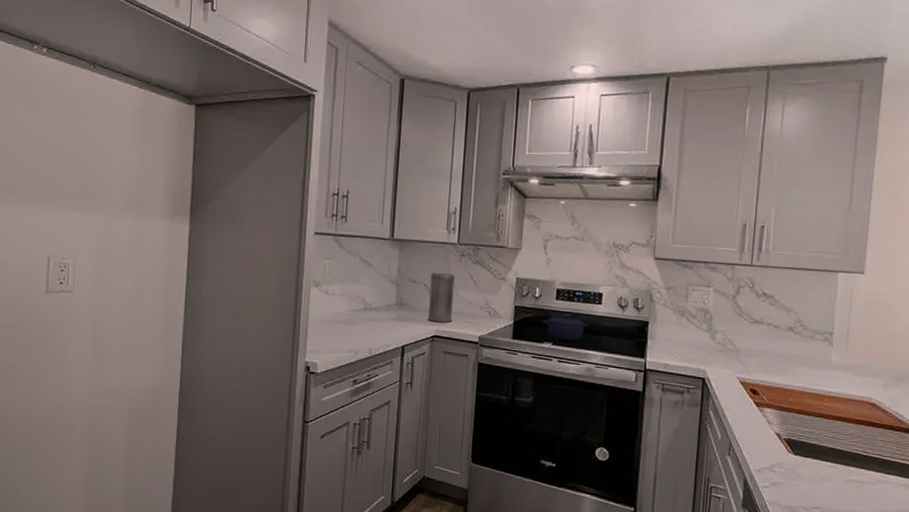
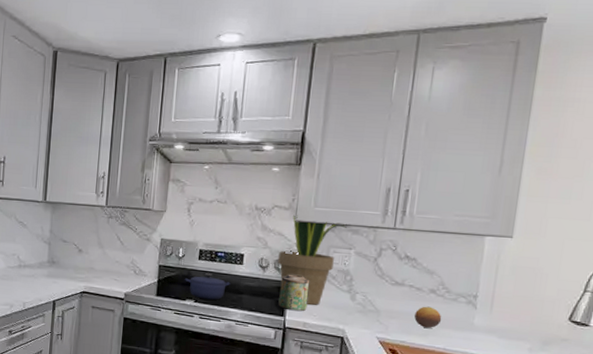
canister: present [427,272,455,323] -> none [76,233,103,280]
potted plant: none [637,252,705,346] -> present [278,215,347,305]
canister: none [638,313,670,353] -> present [278,274,310,312]
fruit: none [773,344,800,368] -> present [414,306,442,329]

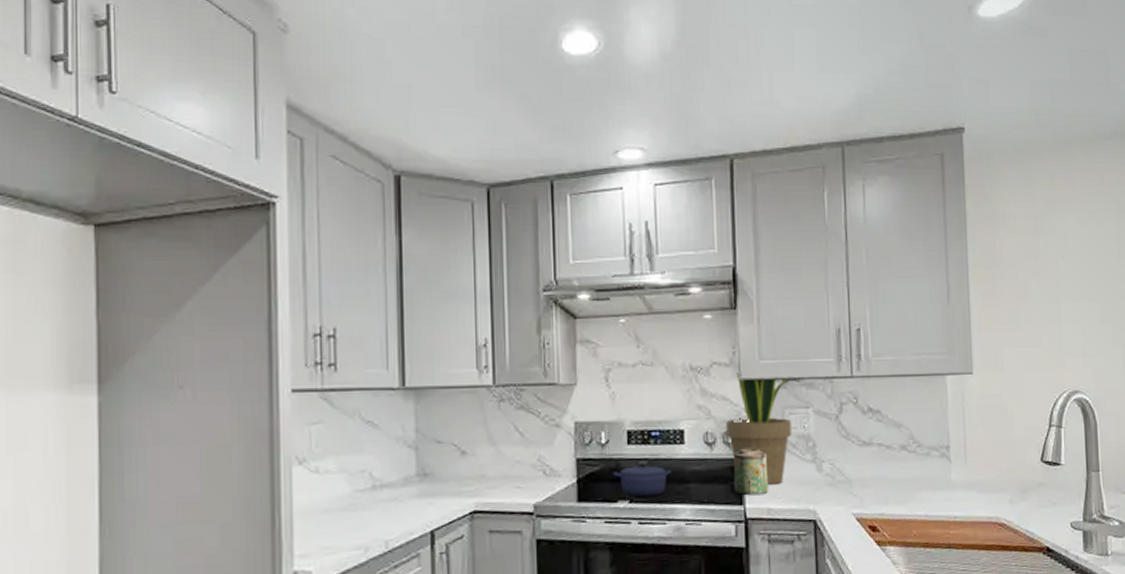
fruit: present [414,306,442,329] -> none [888,466,918,494]

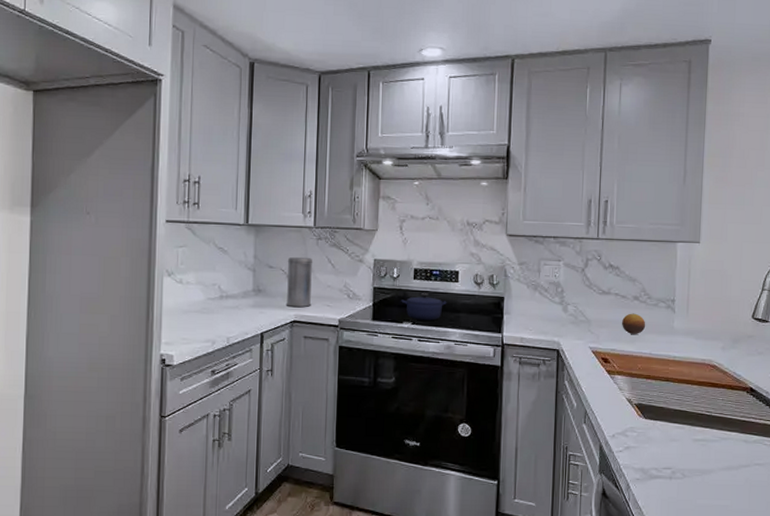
canister: none [460,425,497,494] -> present [285,256,312,308]
potted plant: present [726,372,799,484] -> none [492,229,554,319]
canister: present [733,448,769,496] -> none [495,289,524,327]
fruit: none [888,466,918,494] -> present [621,313,646,335]

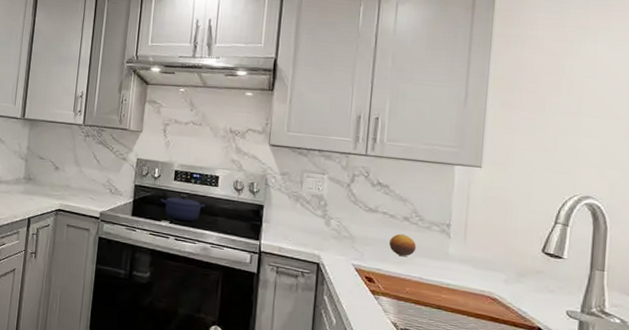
canister: present [285,256,312,308] -> none [52,150,80,198]

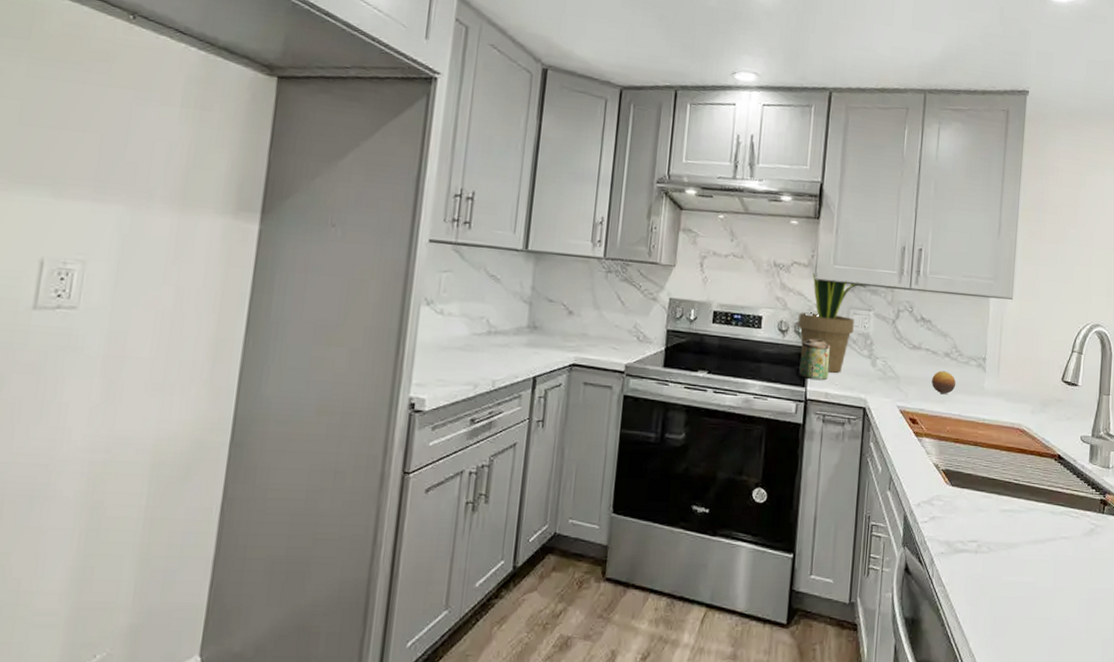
cooking pot: present [160,194,206,222] -> none [697,339,748,370]
potted plant: none [253,138,319,230] -> present [798,272,865,373]
canister: none [253,197,285,236] -> present [799,338,831,381]

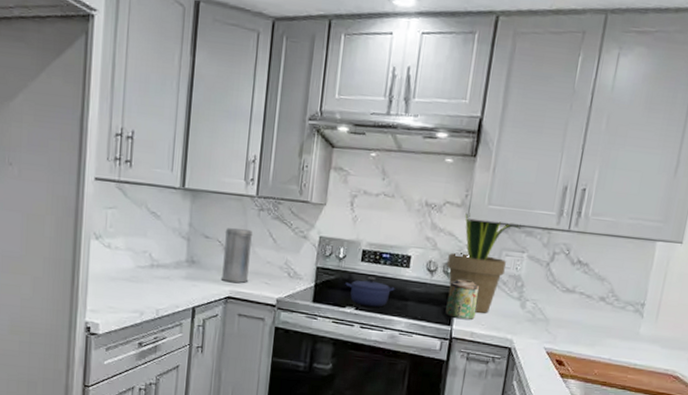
canister: none [565,290,599,350] -> present [220,227,252,284]
cooking pot: none [697,339,748,370] -> present [345,277,395,307]
fruit: present [931,370,956,395] -> none [582,314,610,339]

